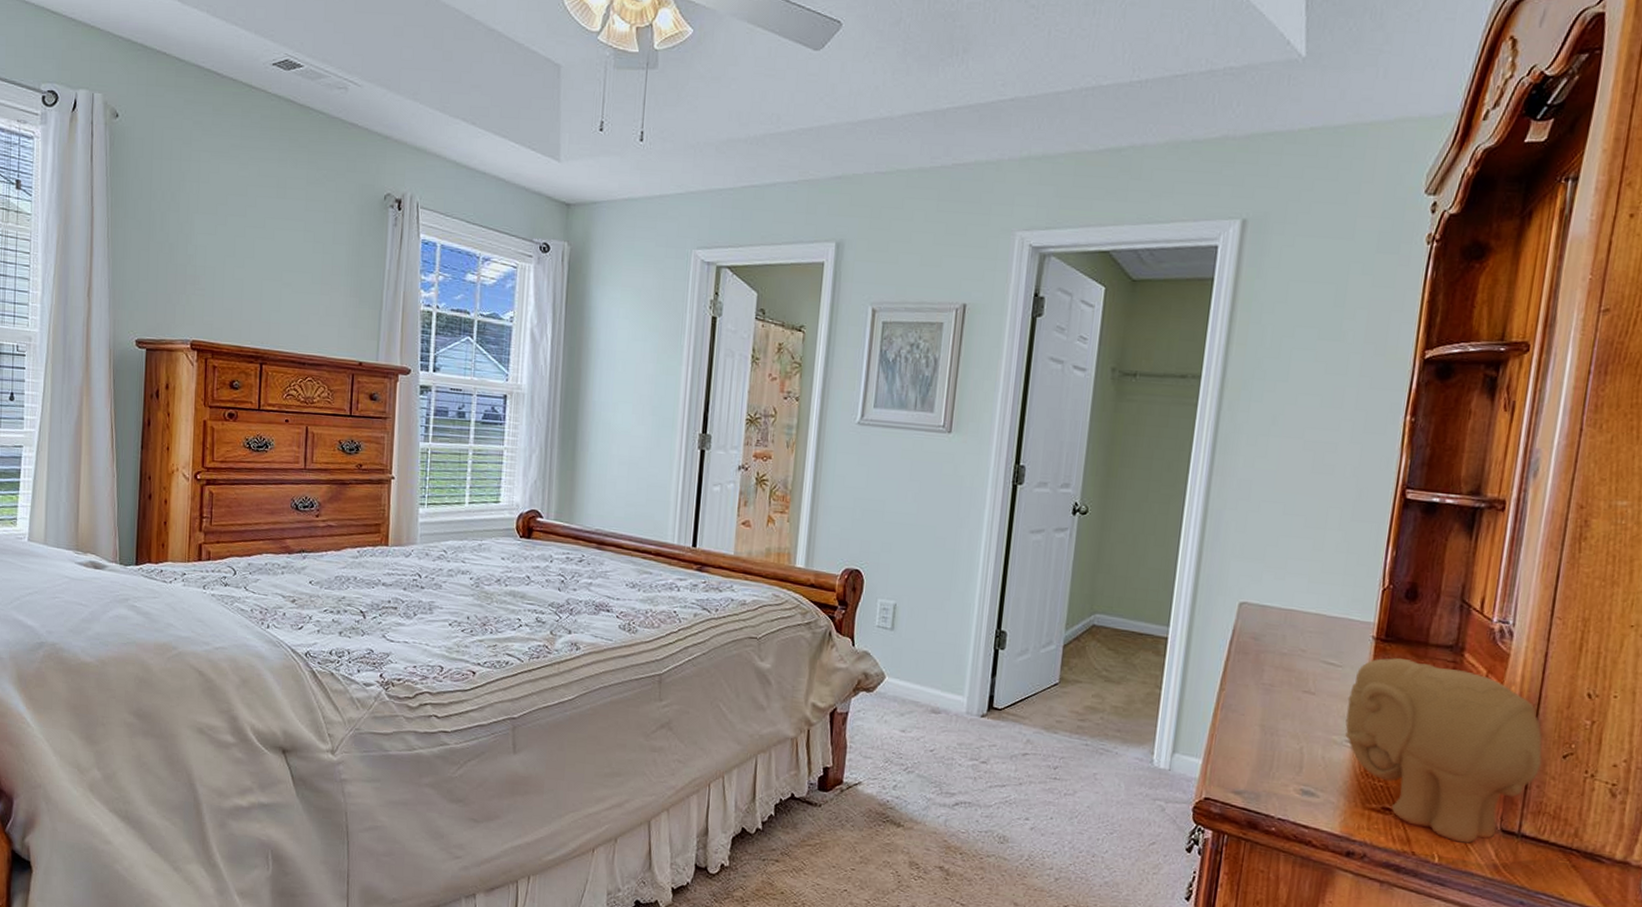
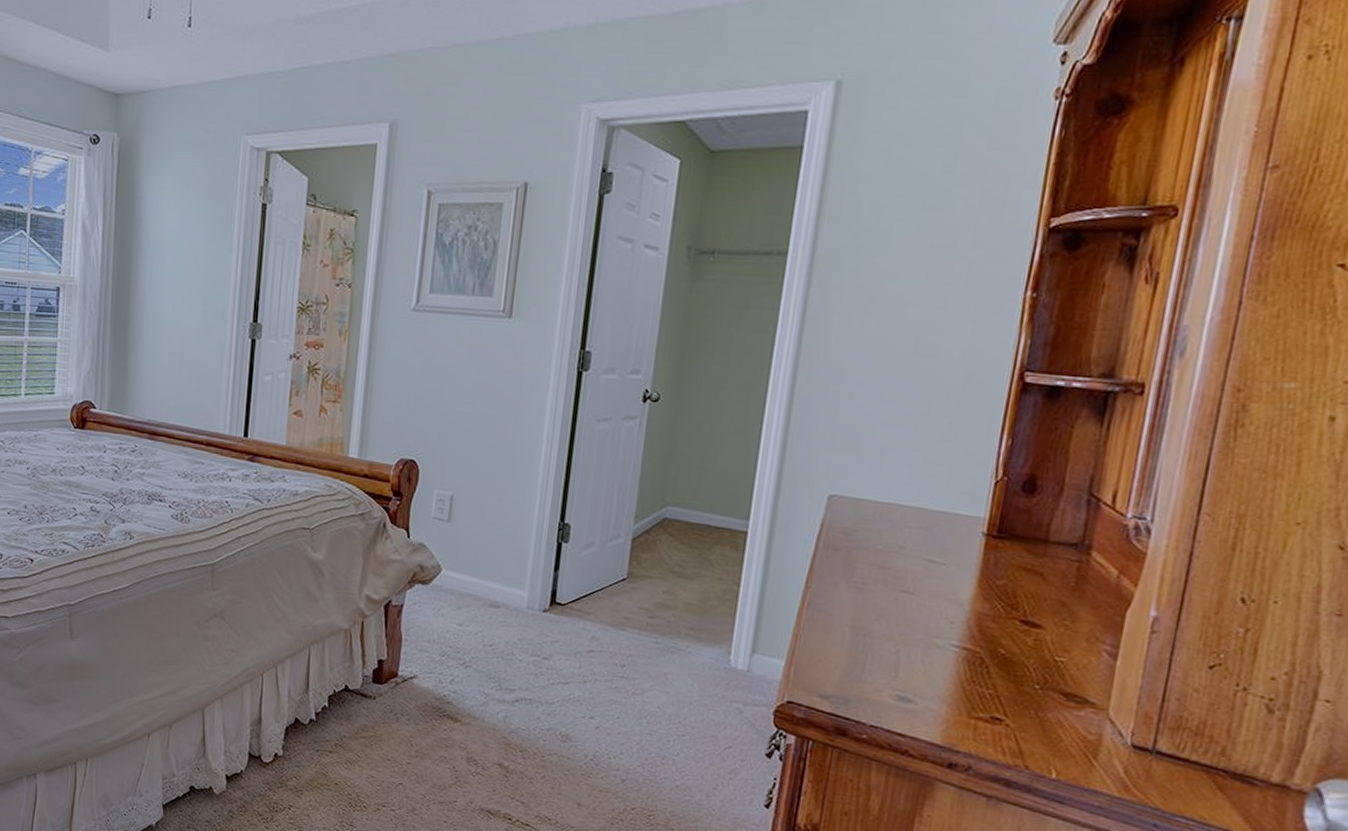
decorative figurine: present [1345,658,1543,844] -> none [949,556,1185,759]

